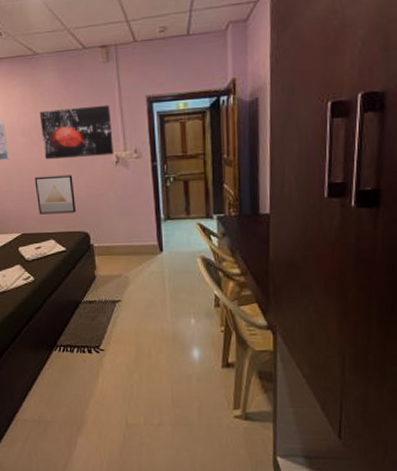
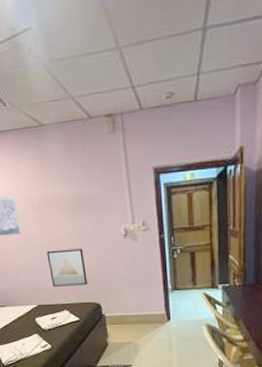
wall art: present [39,104,114,160] -> none [48,177,122,234]

